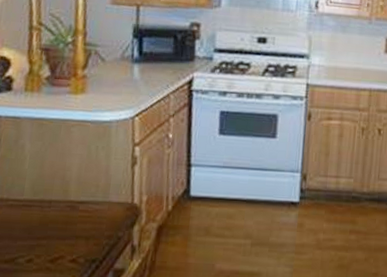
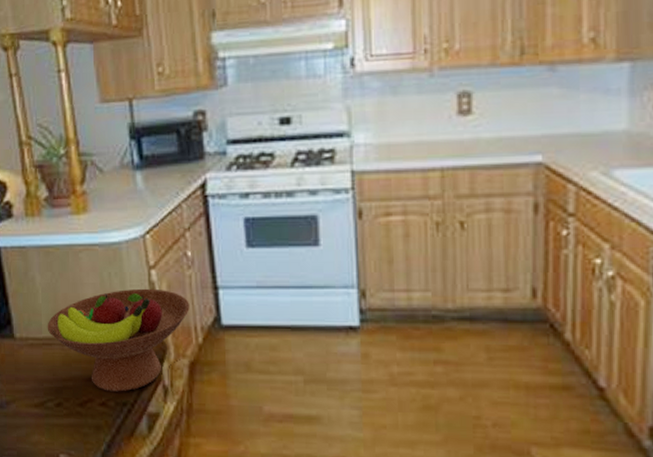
fruit bowl: none [29,161,165,250] -> present [47,288,190,392]

